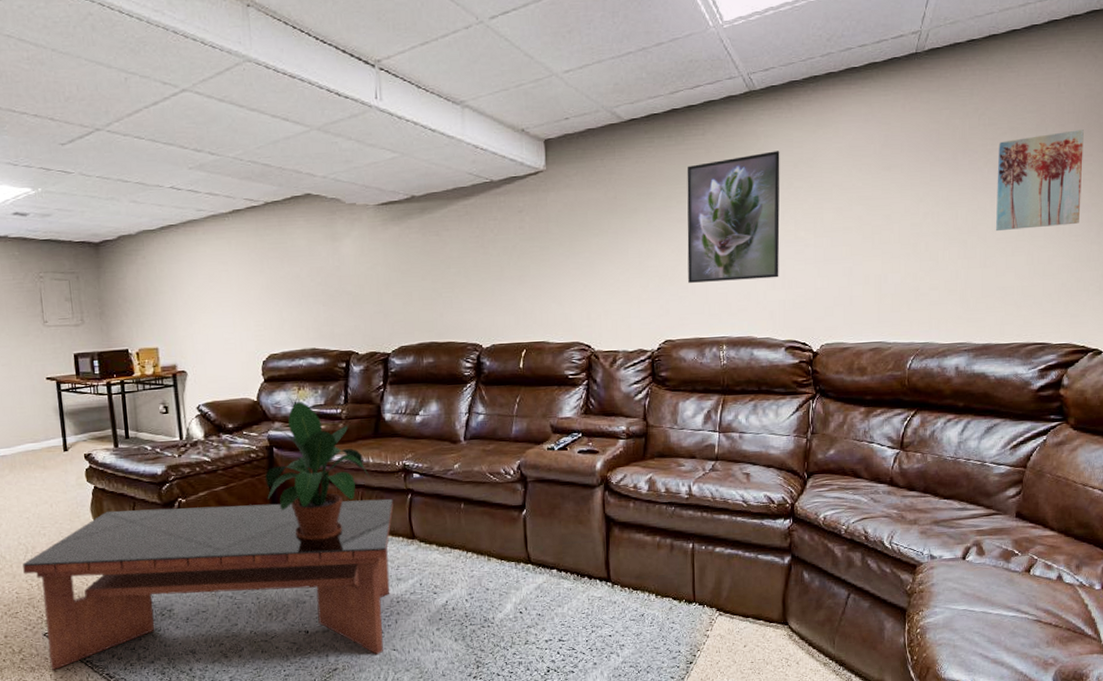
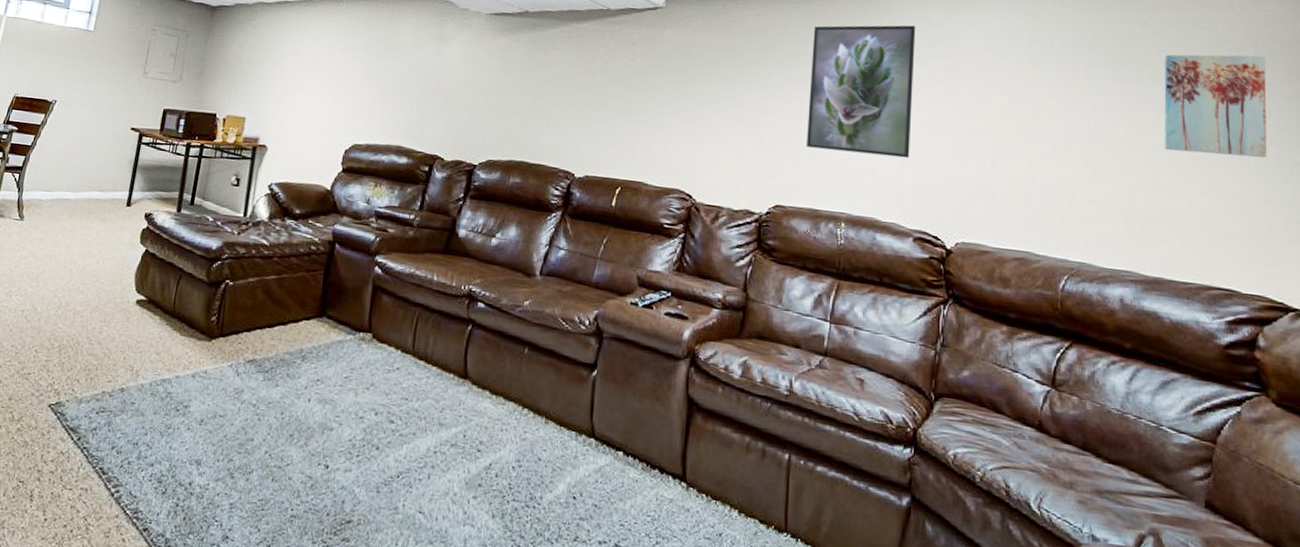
coffee table: present [22,498,393,670] -> none [44,279,451,515]
potted plant: present [265,402,371,541] -> none [318,199,432,359]

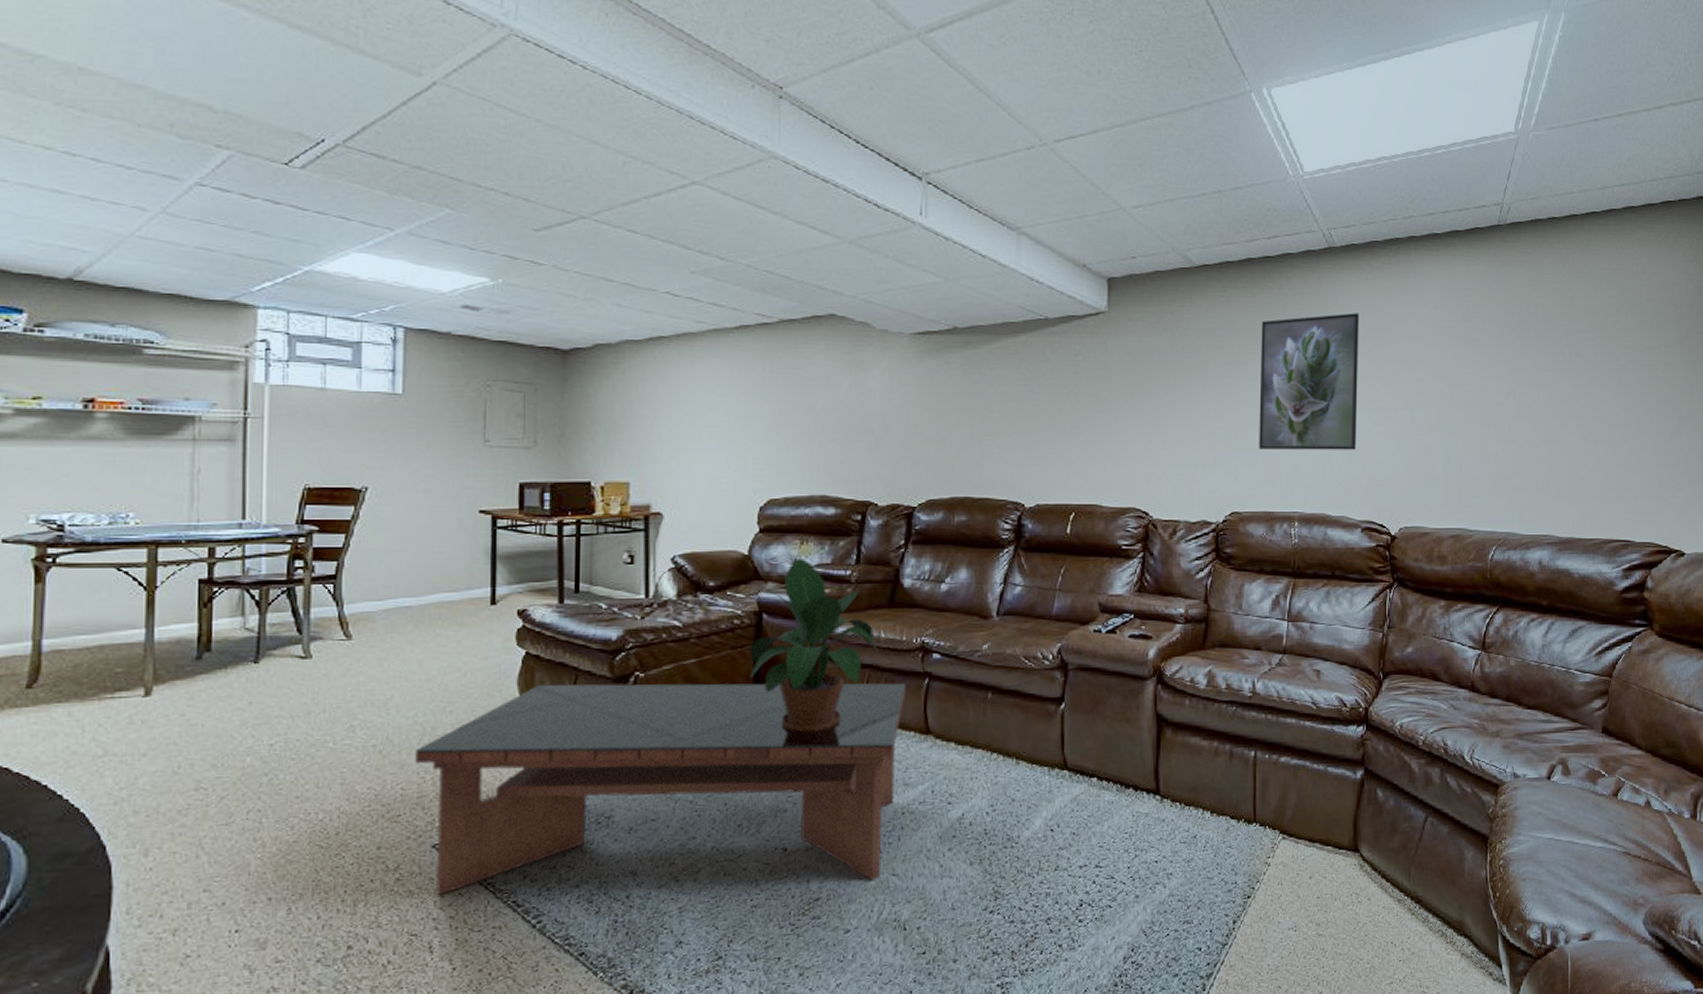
coffee table: none [44,279,451,515] -> present [415,683,906,895]
potted plant: none [318,199,432,359] -> present [750,559,881,732]
wall art: present [1164,54,1268,158] -> none [1577,319,1662,418]

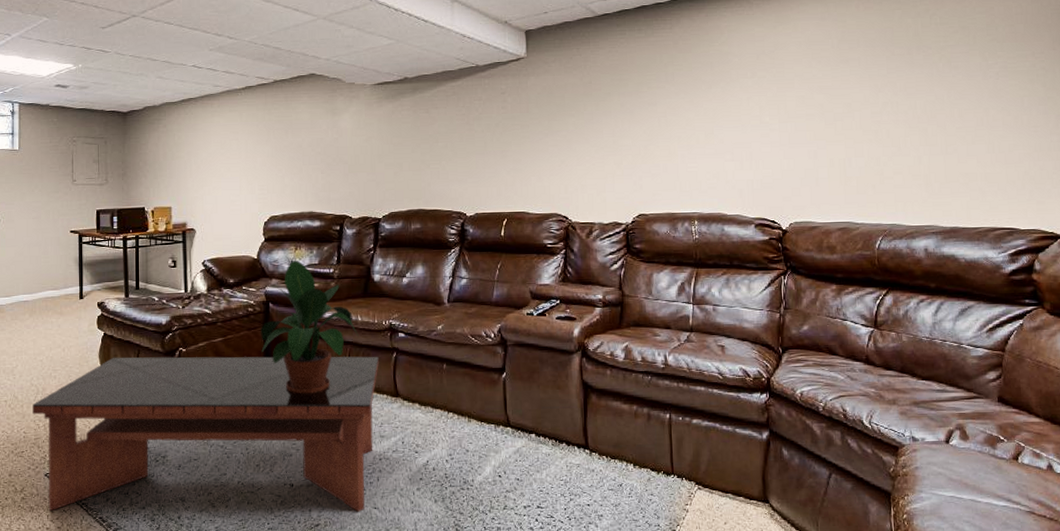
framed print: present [1259,313,1359,450] -> none [656,44,747,161]

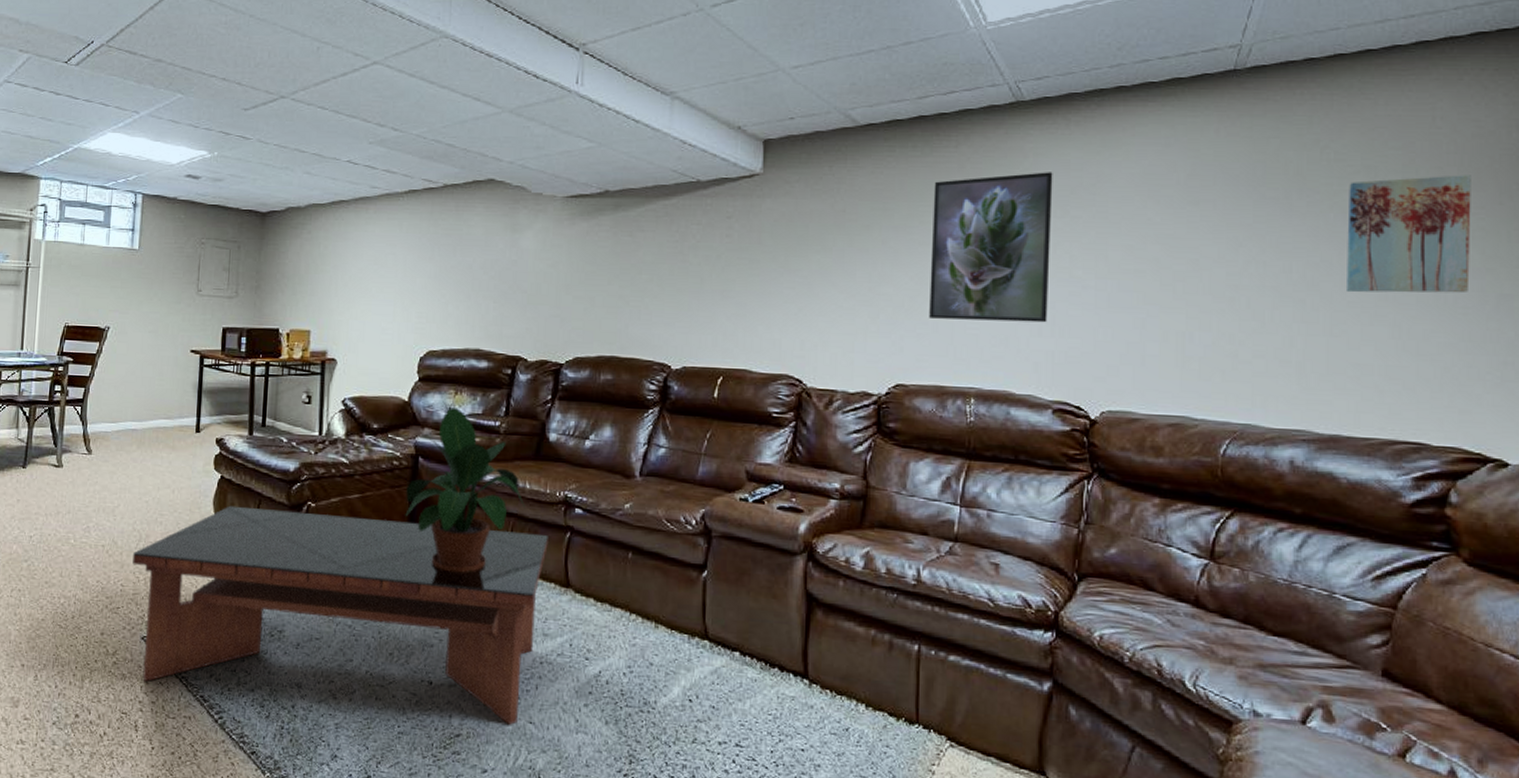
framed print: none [656,44,747,161] -> present [929,172,1053,323]
wall art: none [951,29,1037,121] -> present [1345,175,1471,294]

